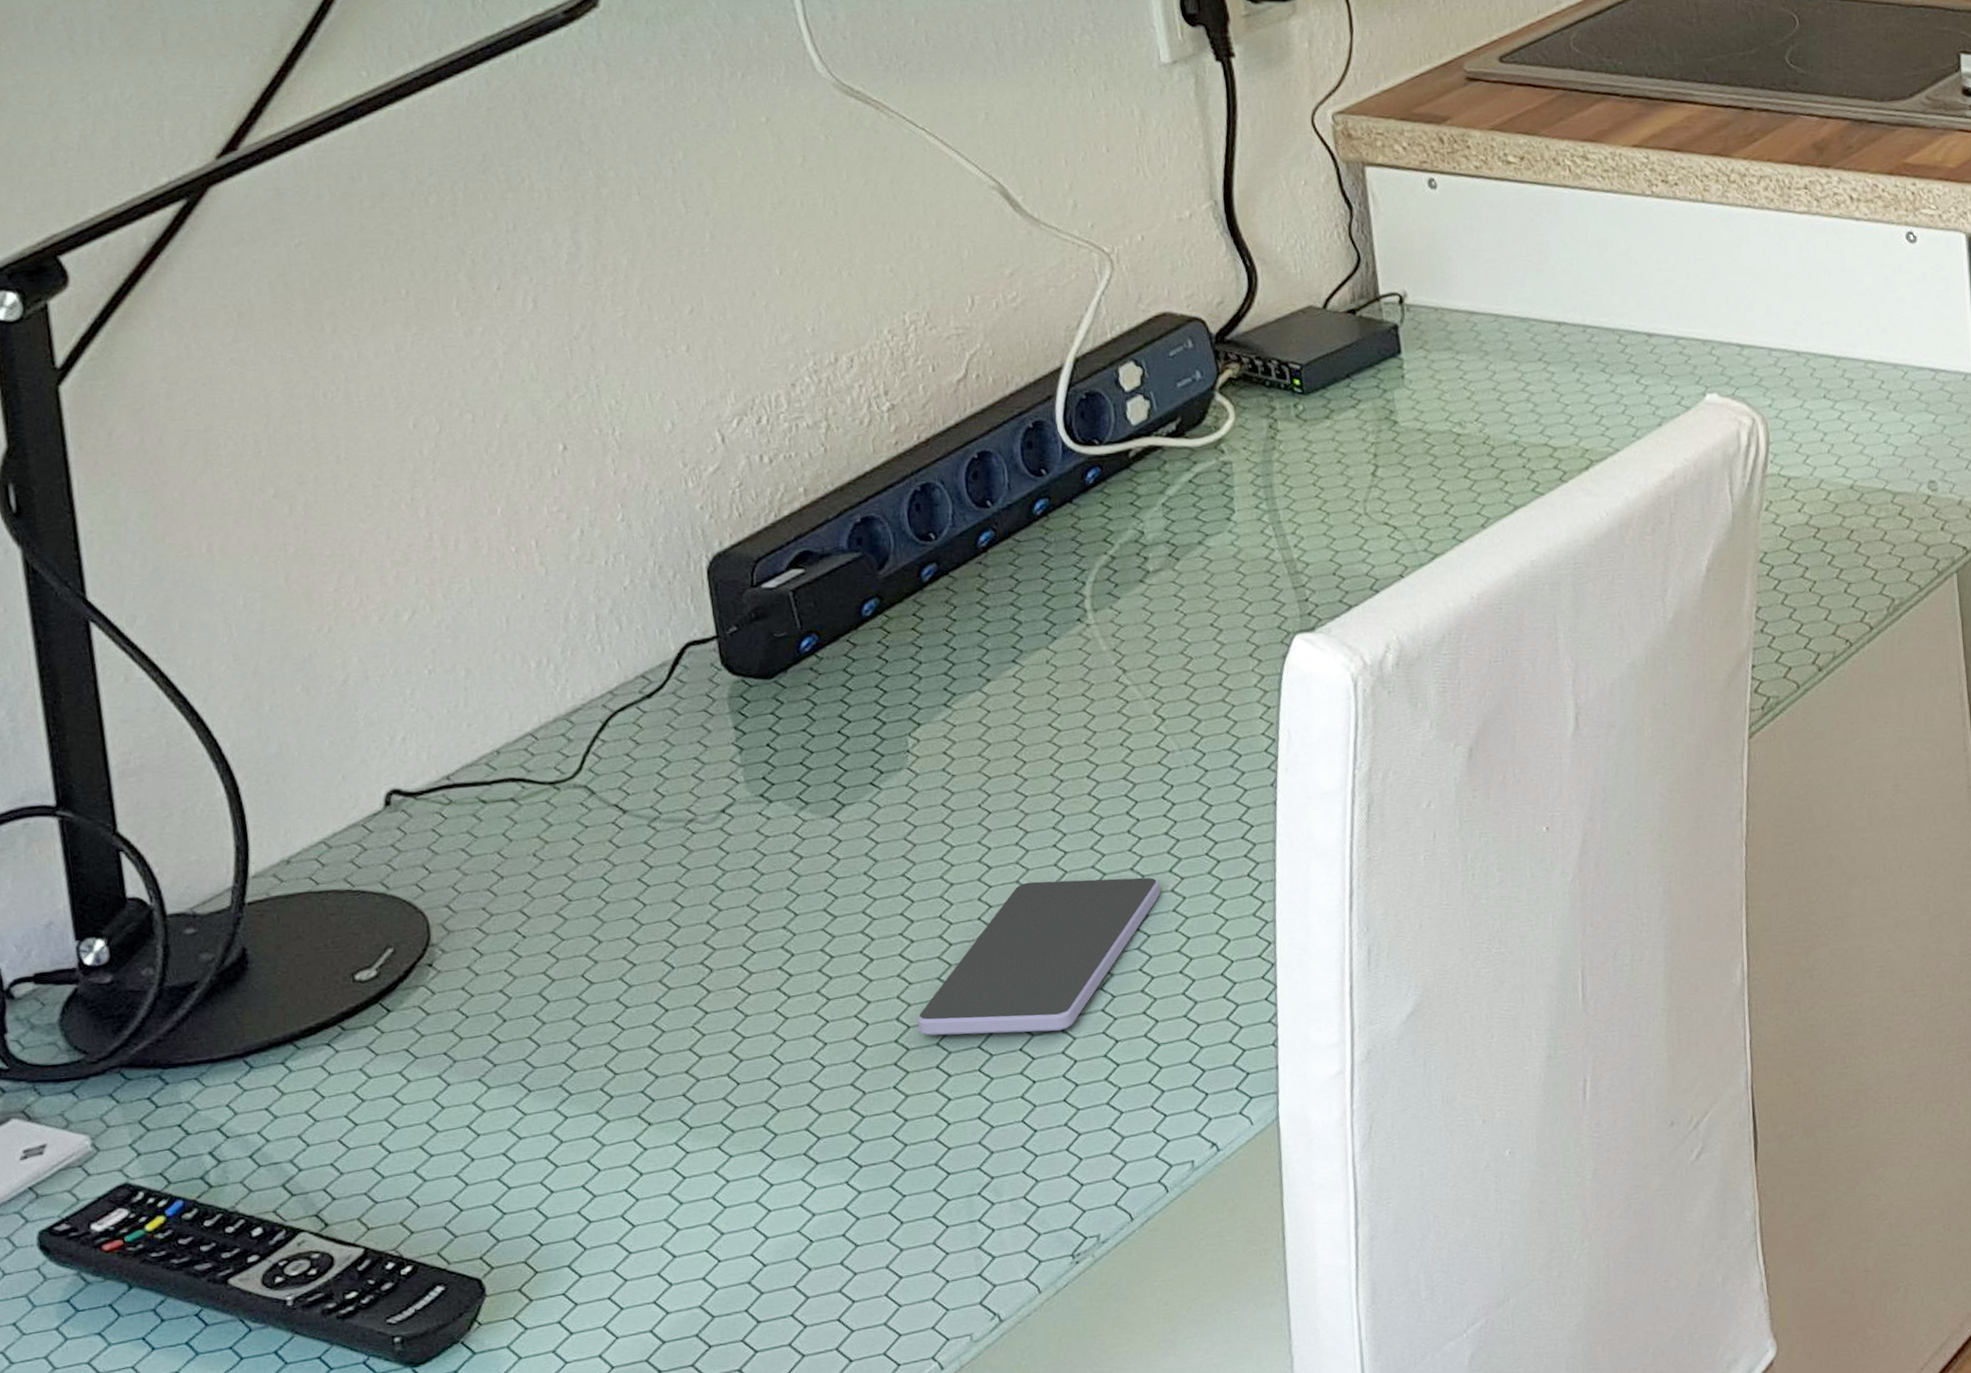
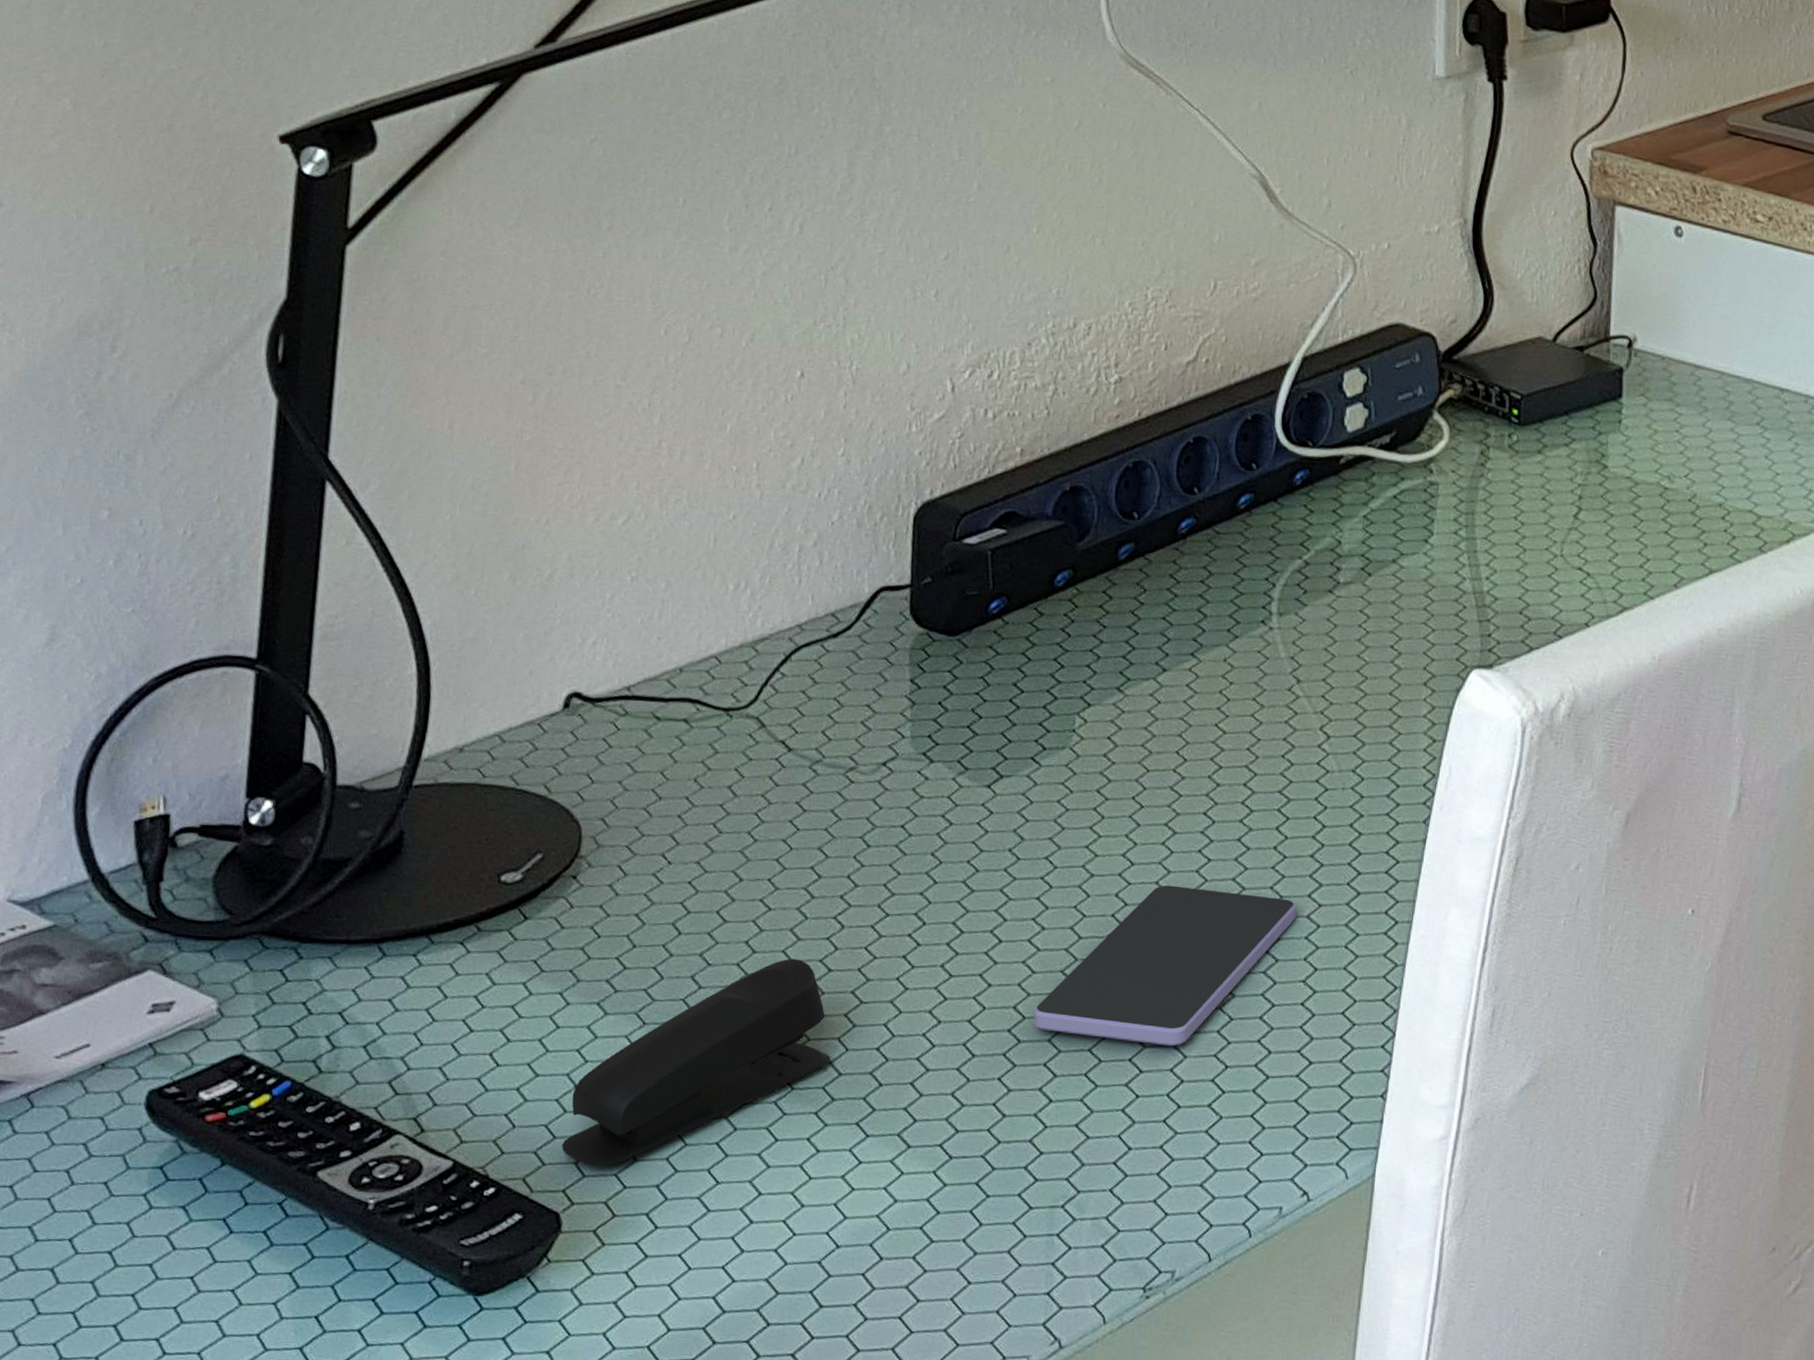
stapler: none [470,1007,725,1230] -> present [562,958,832,1166]

